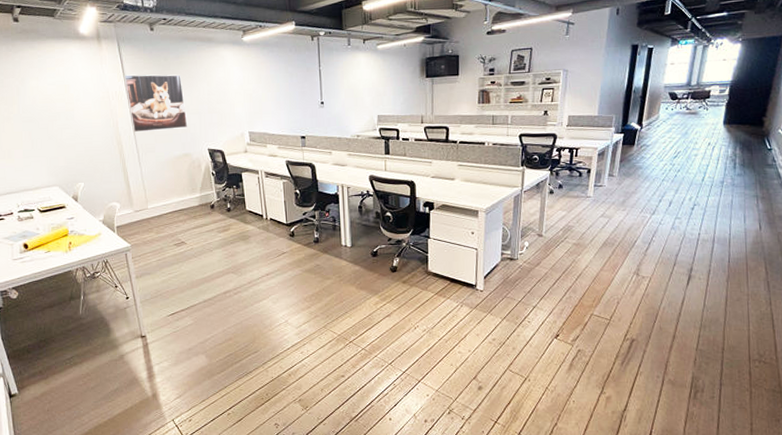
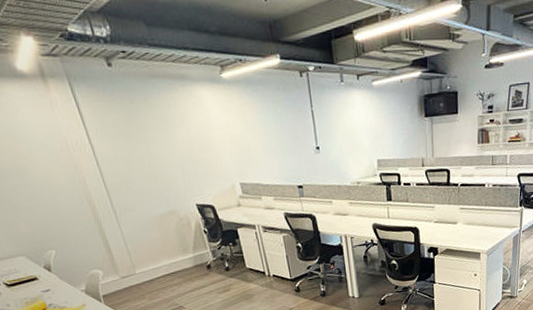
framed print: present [124,74,188,133] -> none [83,119,170,190]

